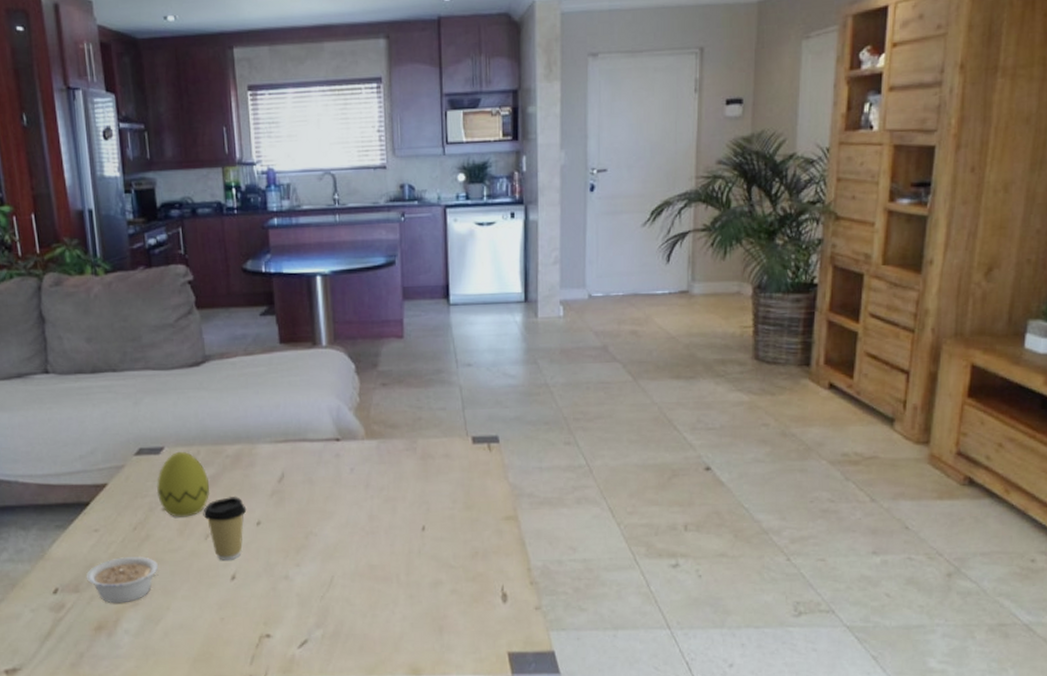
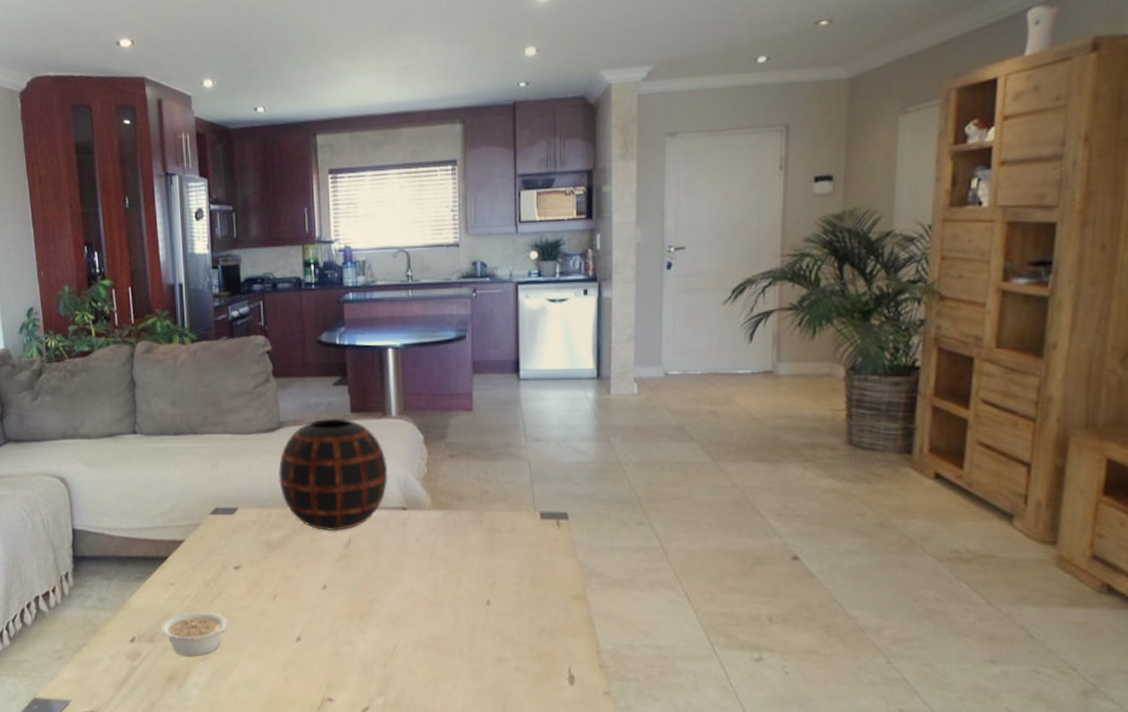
decorative egg: present [156,451,210,517] -> none [229,512,280,577]
coffee cup: present [203,497,247,560] -> none [272,559,314,622]
decorative vase: none [206,349,321,467] -> present [279,418,388,532]

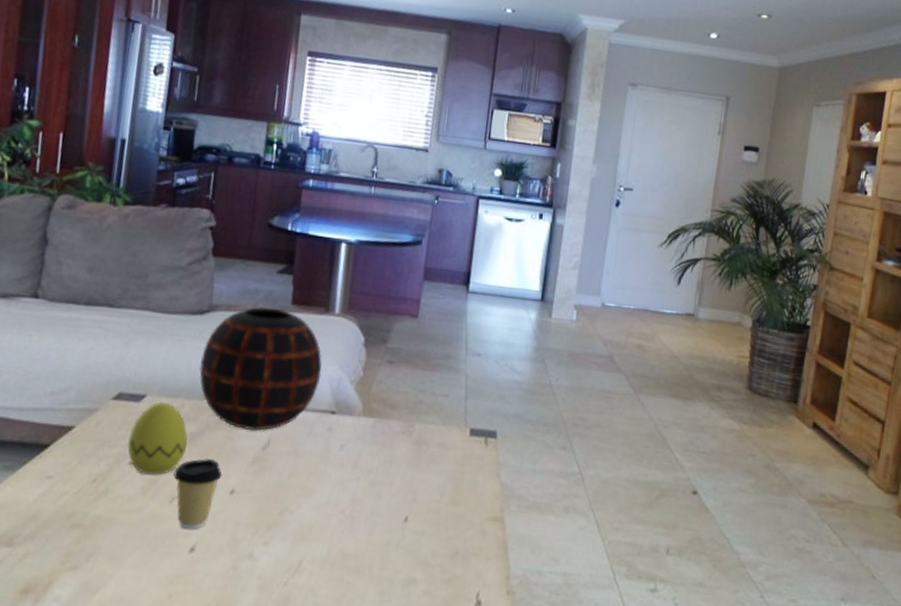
legume: present [160,612,229,657] -> none [24,511,112,565]
decorative egg: none [229,512,280,577] -> present [127,401,188,475]
coffee cup: none [272,559,314,622] -> present [173,459,223,530]

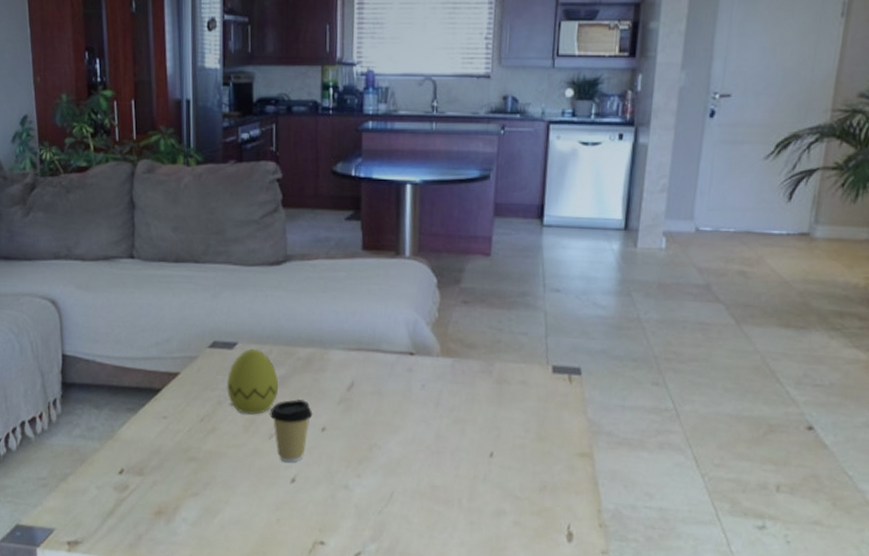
decorative vase: present [199,307,323,432] -> none [282,255,398,374]

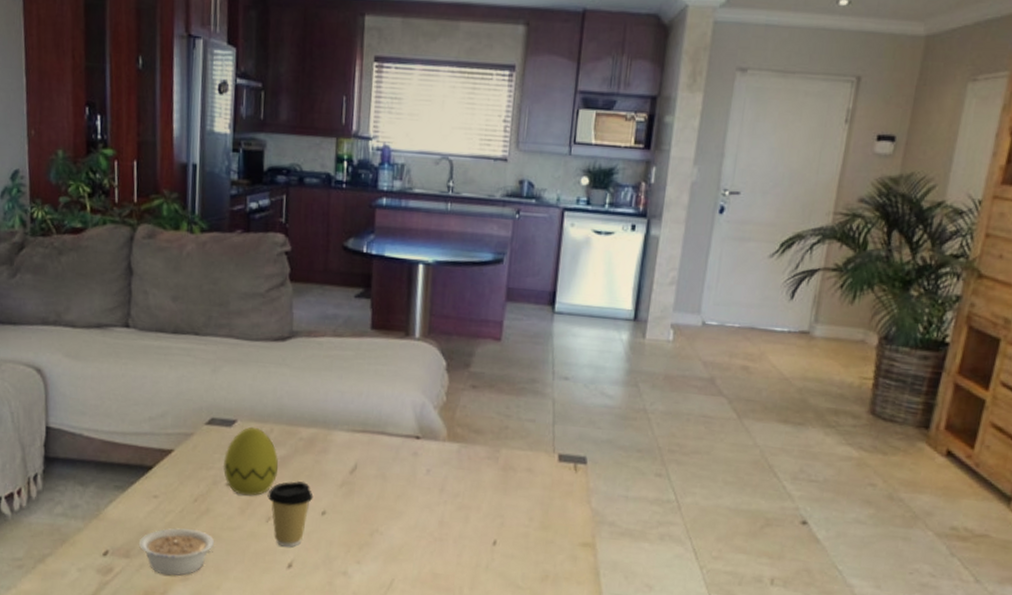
legume: none [151,446,222,492] -> present [138,528,215,576]

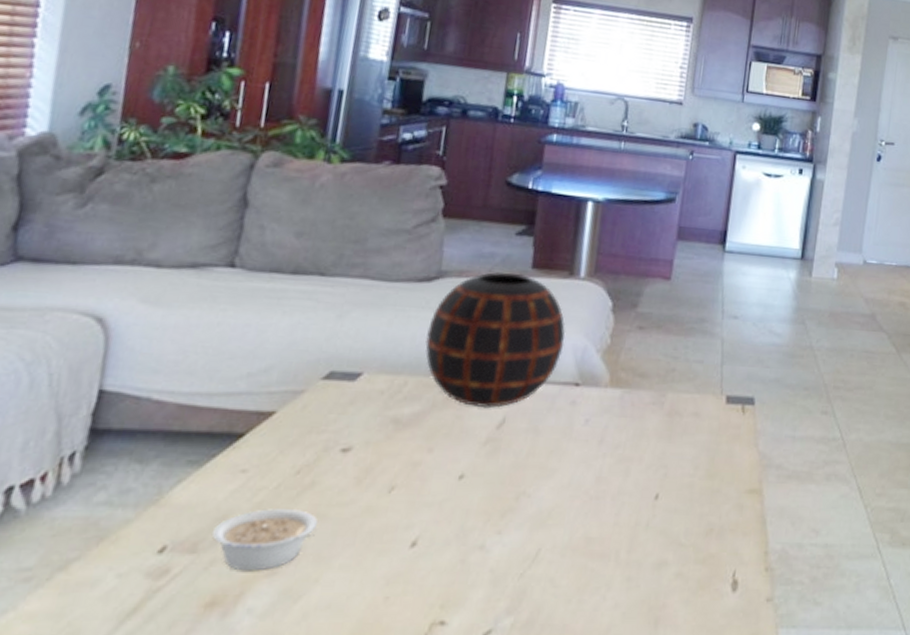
decorative egg: present [222,426,279,496] -> none [338,379,411,462]
coffee cup: present [267,481,314,547] -> none [393,441,451,521]
decorative vase: none [285,333,405,456] -> present [425,272,566,409]

